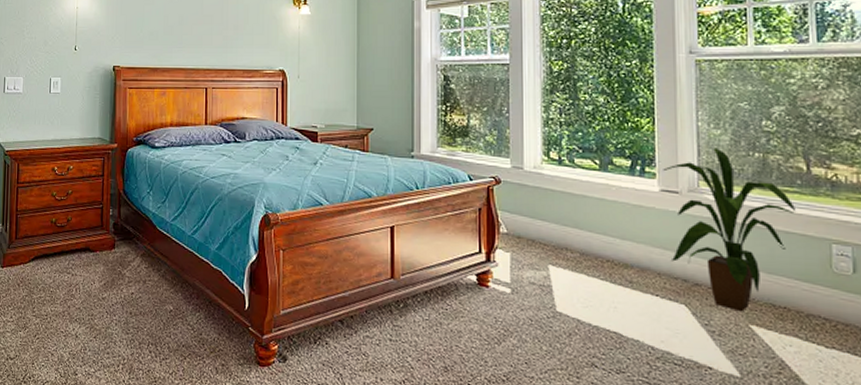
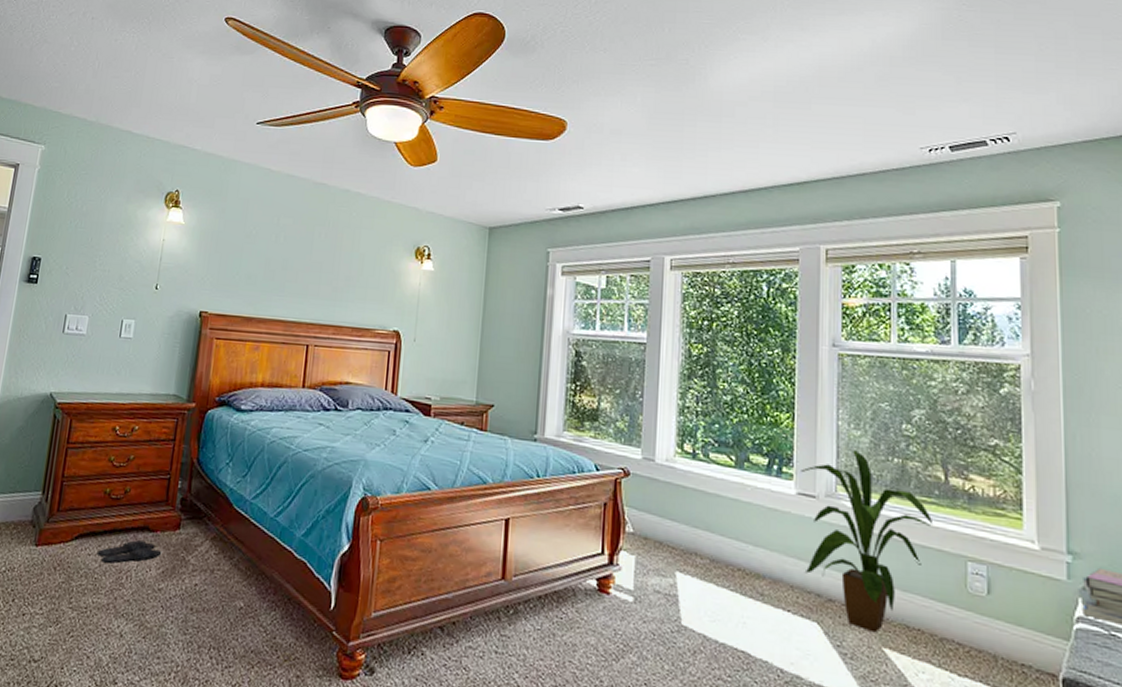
slippers: none [50,259,101,279] -> present [96,540,161,564]

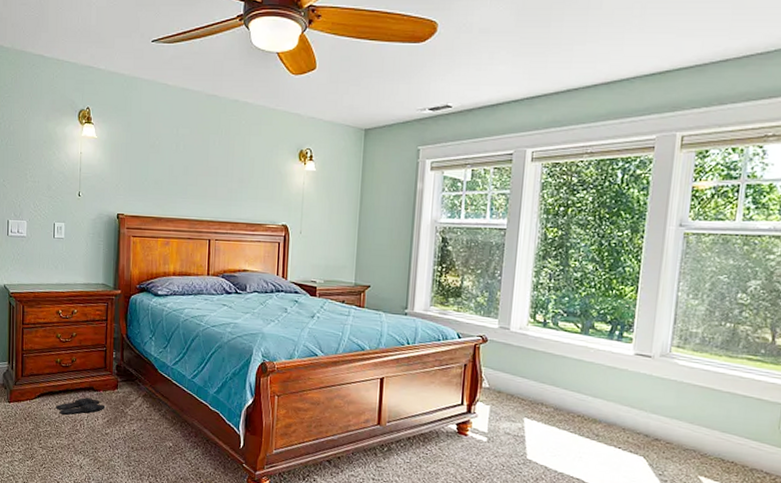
house plant: present [801,450,932,633] -> none [636,317,756,465]

